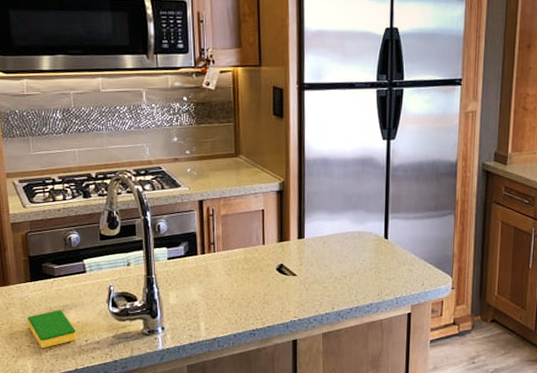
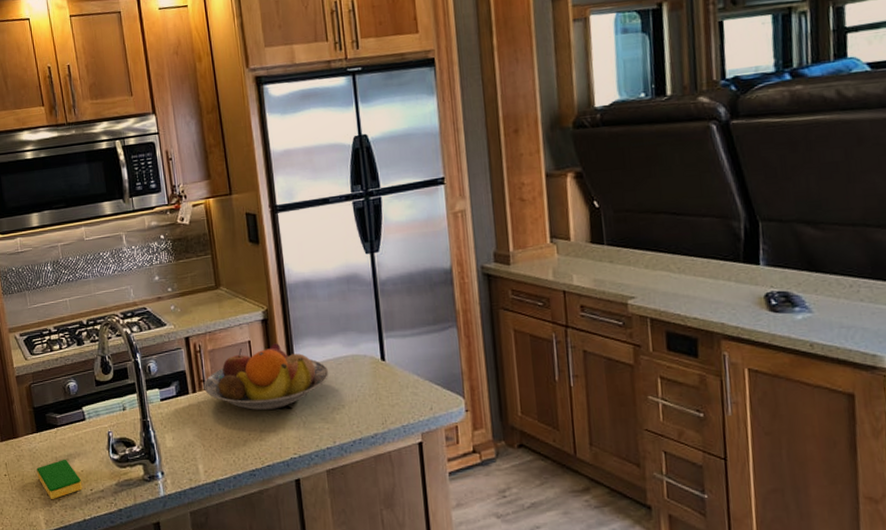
fruit bowl: none [213,214,336,276] -> present [203,343,330,411]

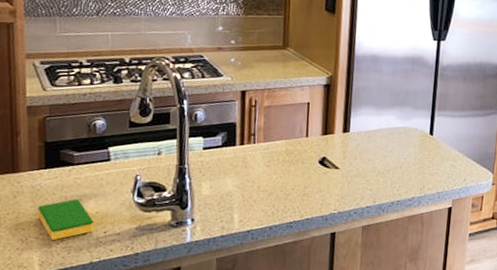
fruit bowl: present [203,343,330,411] -> none [253,108,381,169]

